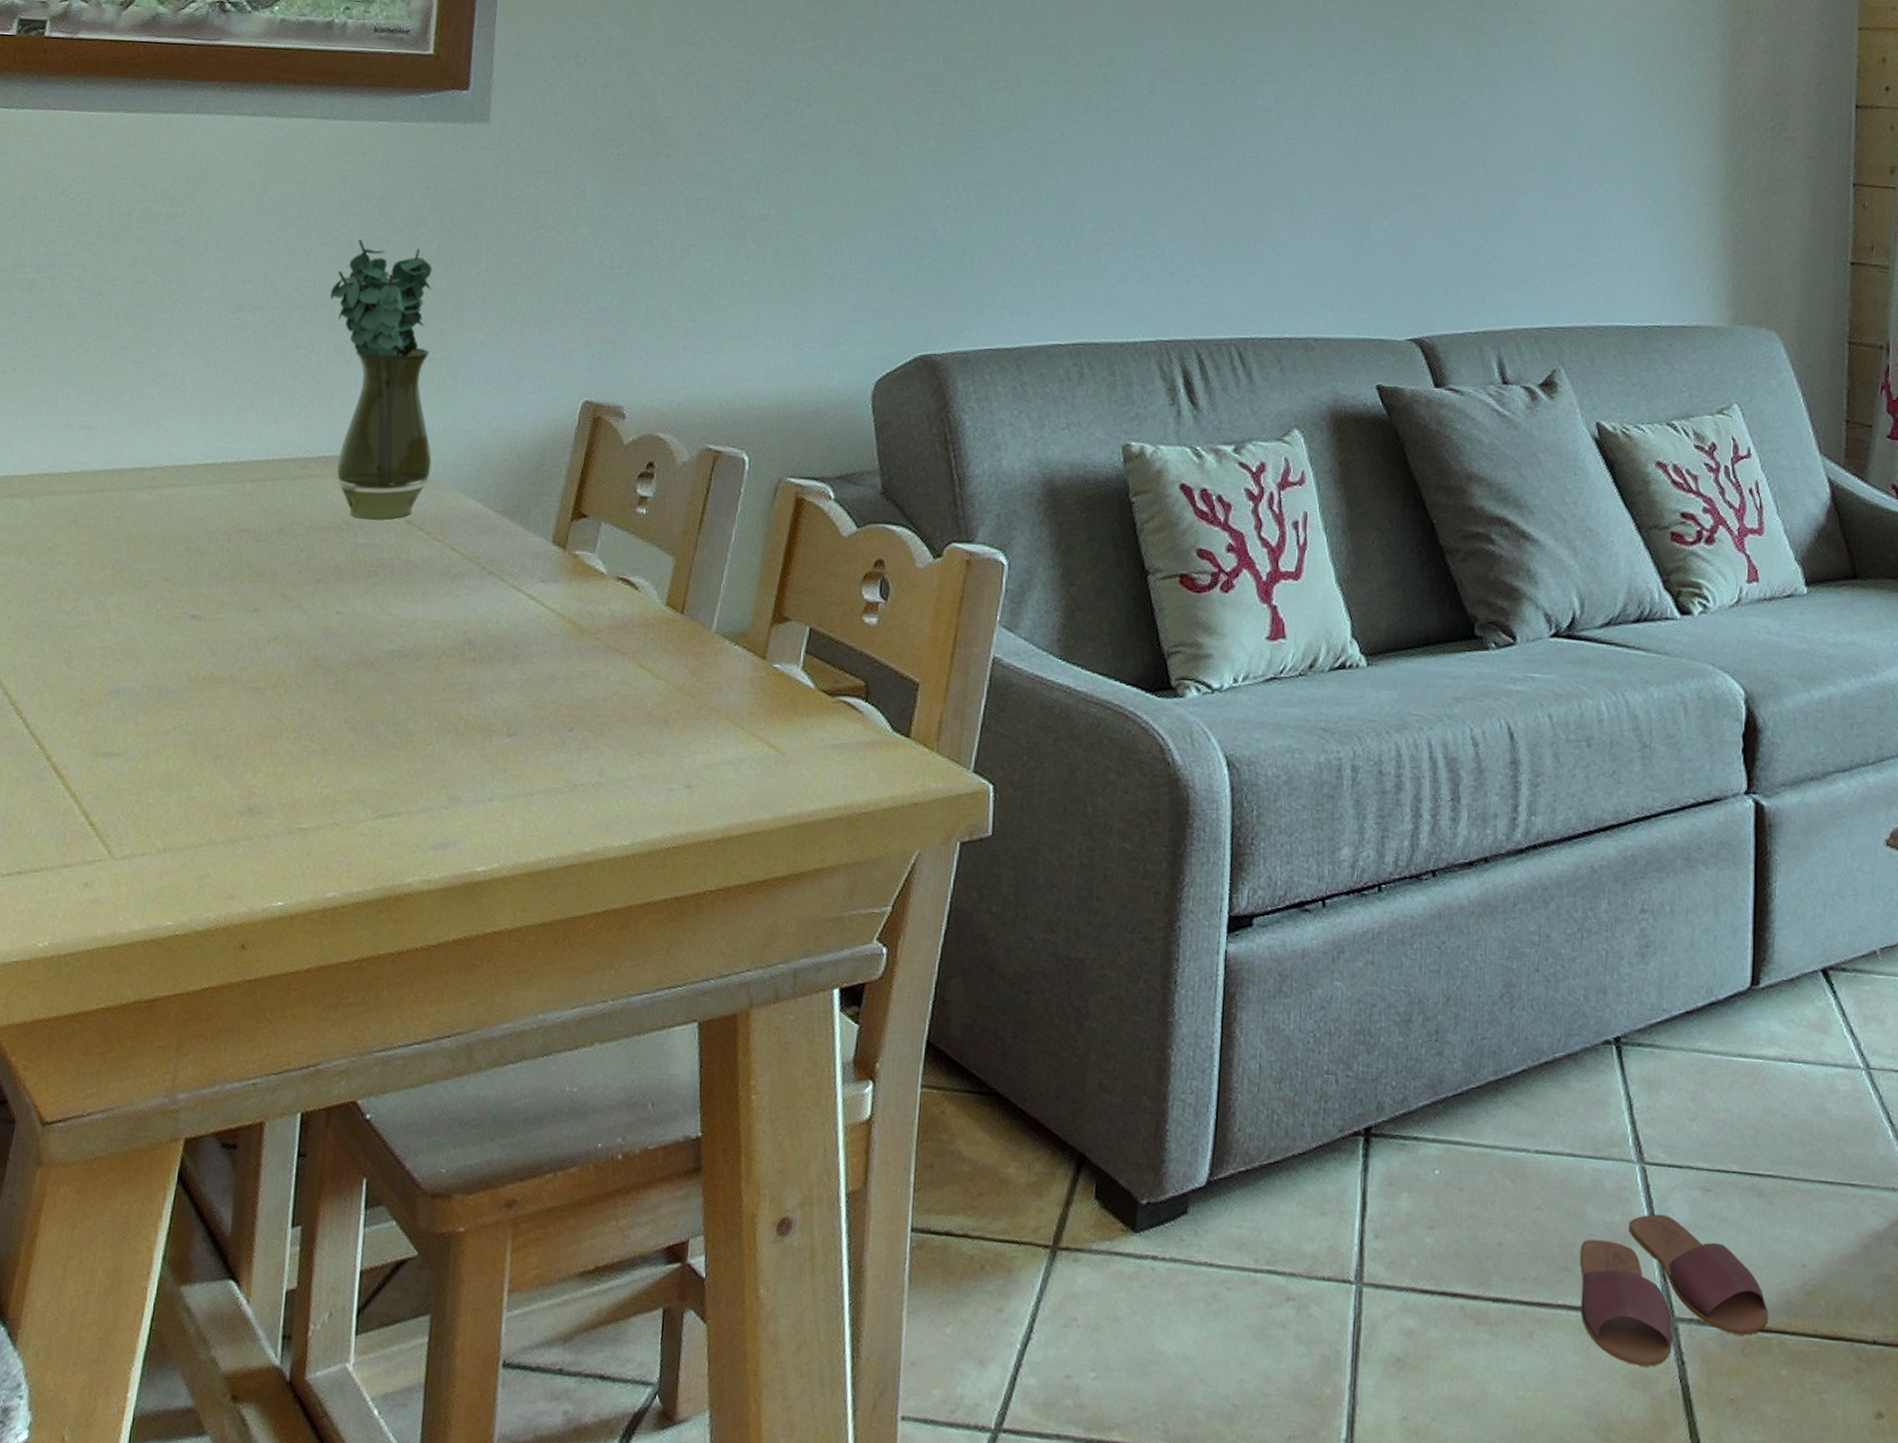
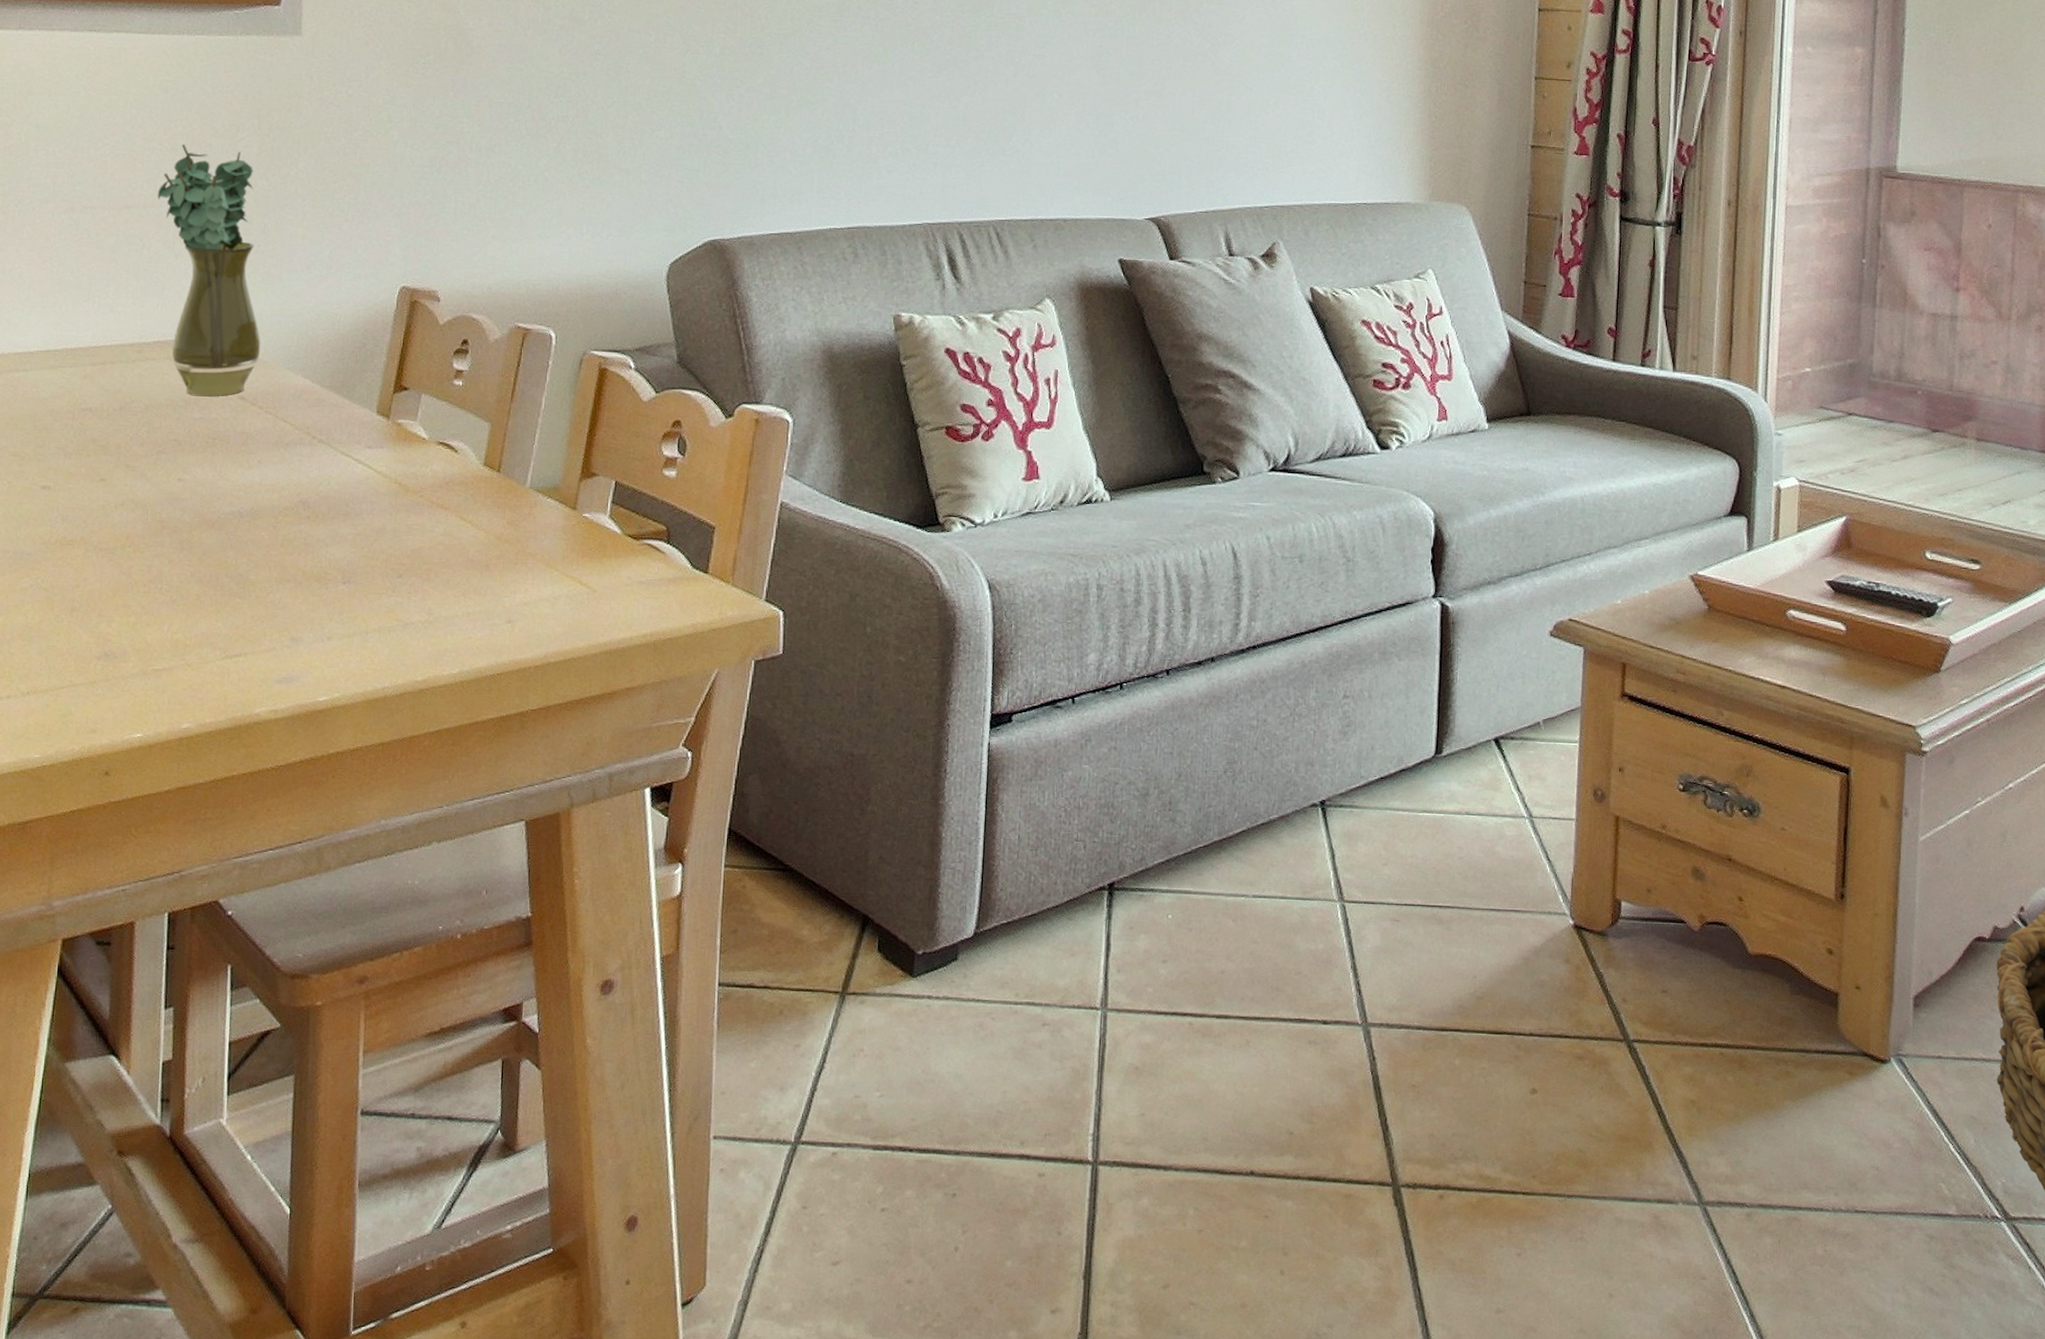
slippers: present [1579,1213,1769,1367] -> none [1289,941,1445,1063]

